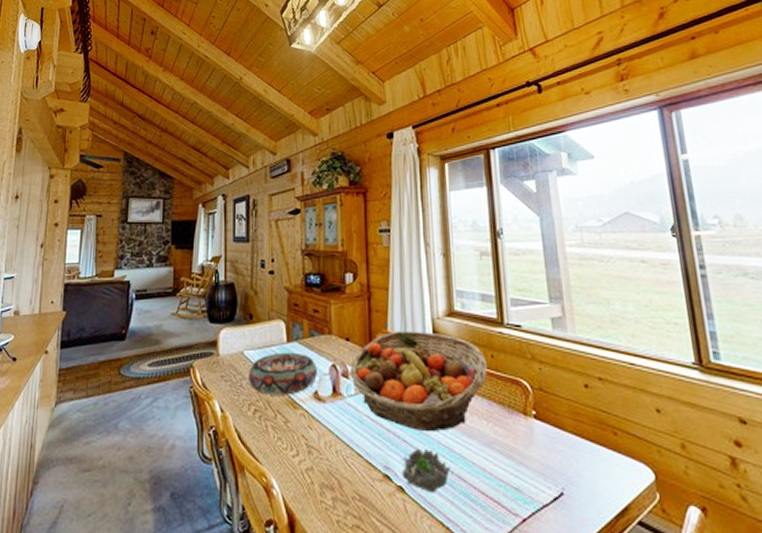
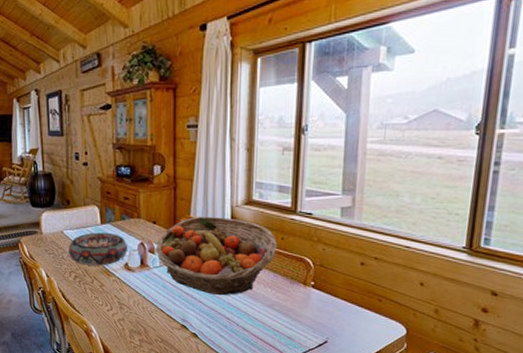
flower: present [401,448,450,493] -> none [196,307,236,339]

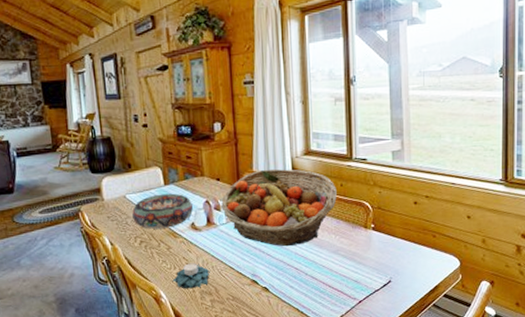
candle holder: none [103,302,141,327] -> present [172,263,210,289]

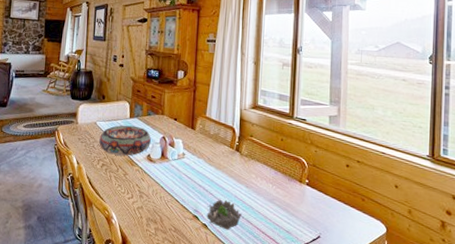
candle holder: present [172,263,210,289] -> none [124,190,158,215]
fruit basket: present [220,168,337,247] -> none [174,116,277,189]
flower: none [266,258,305,290] -> present [206,199,242,230]

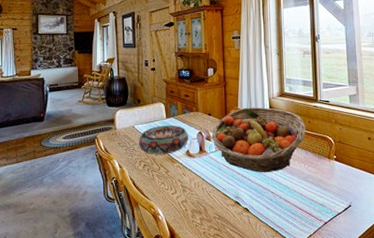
fruit basket: none [174,116,277,189] -> present [211,107,305,173]
flower: present [206,199,242,230] -> none [247,183,279,211]

